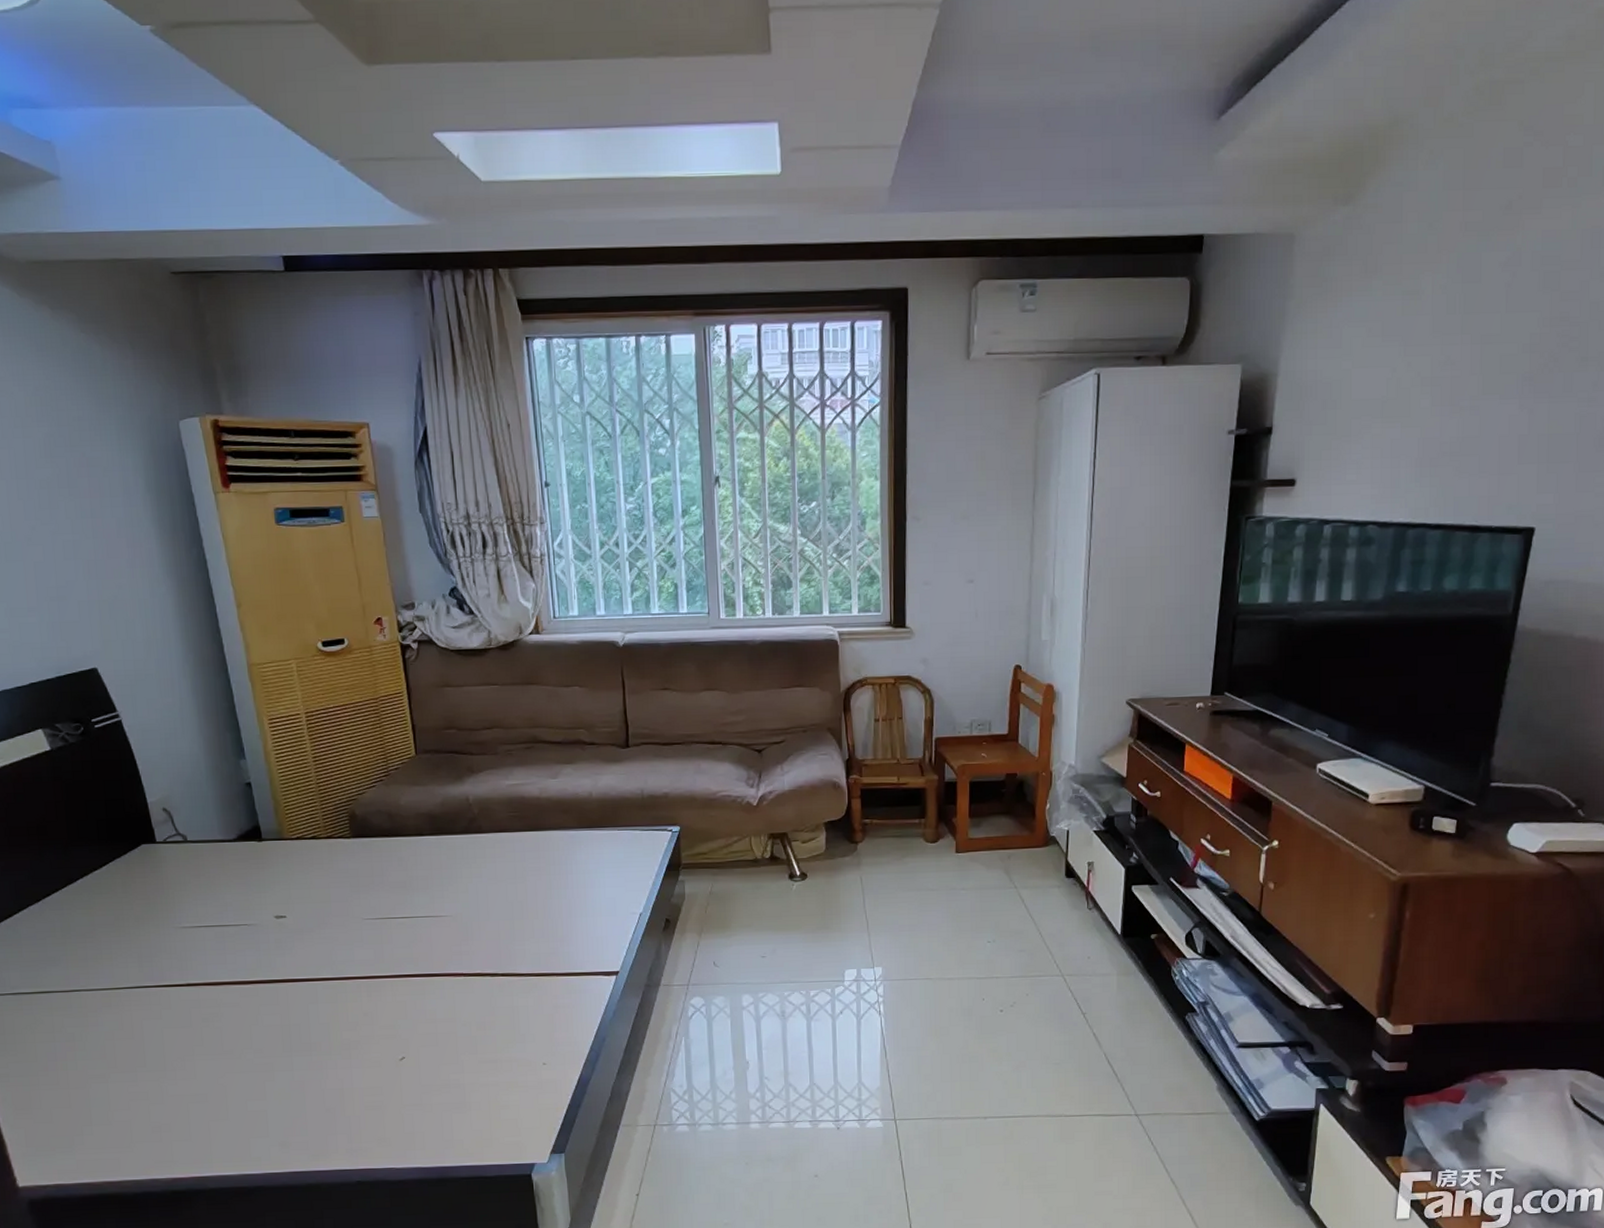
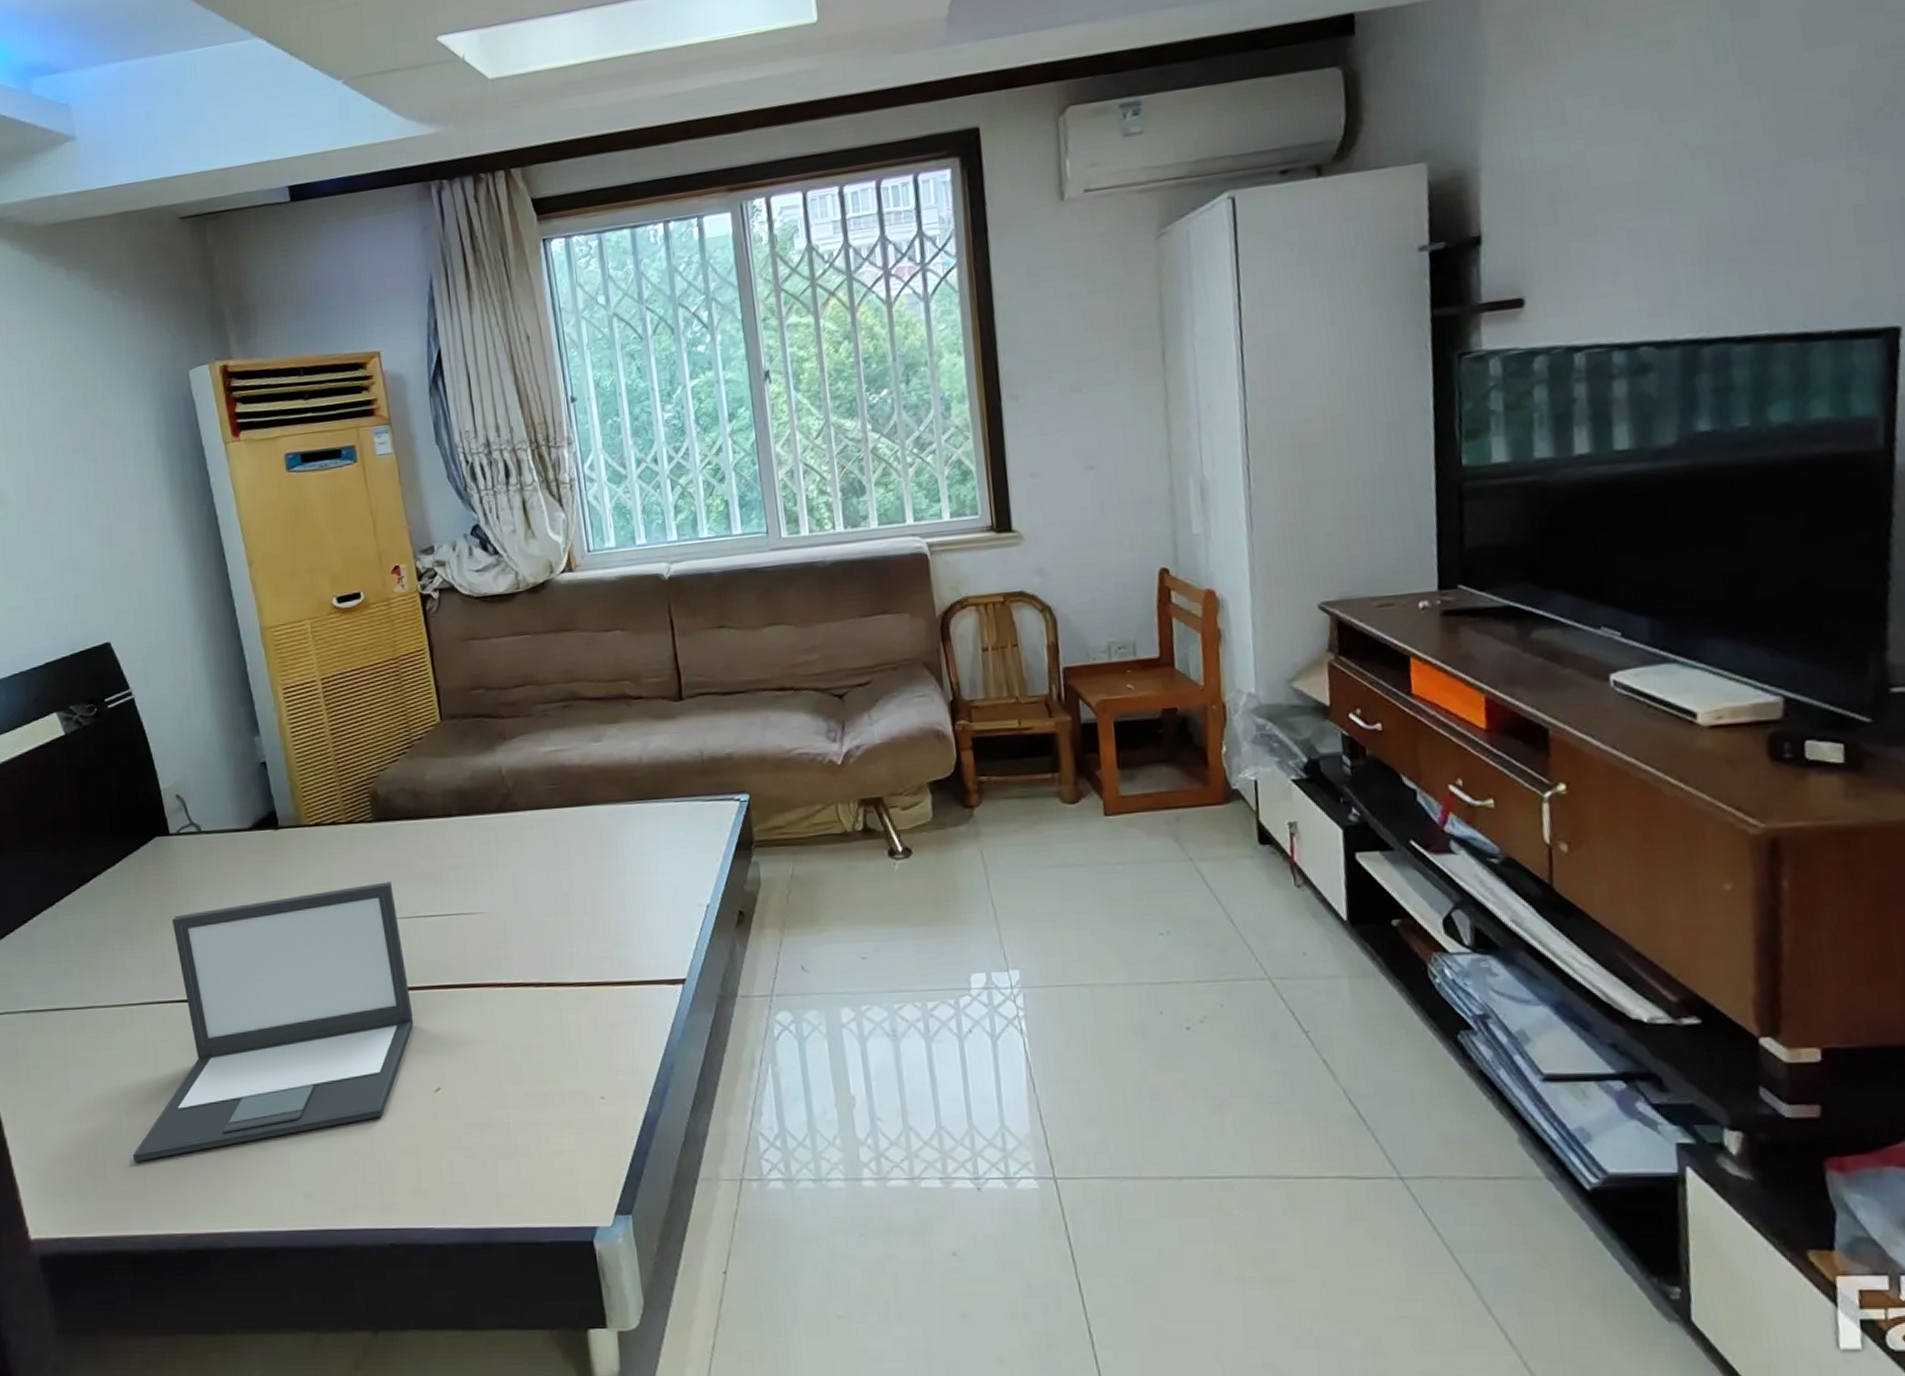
laptop: none [119,888,383,1120] -> present [132,882,414,1162]

